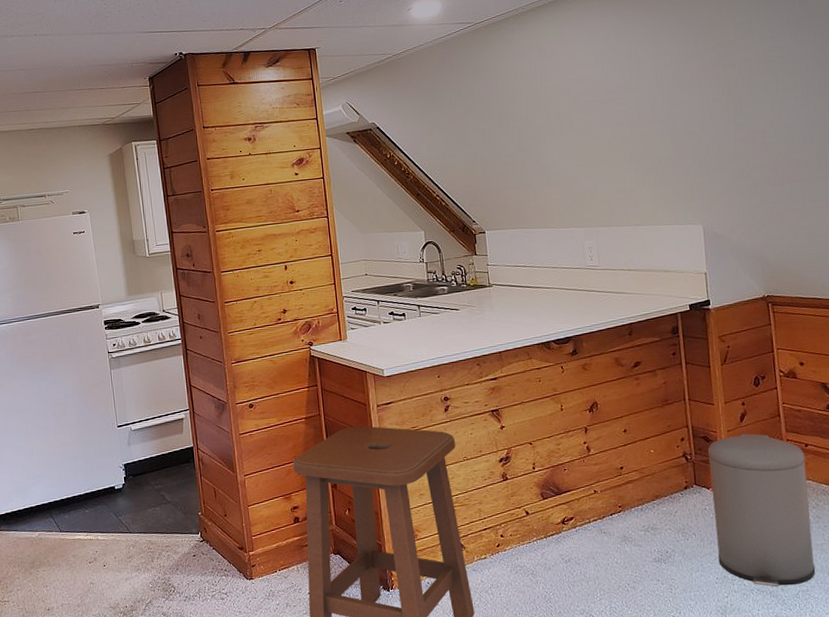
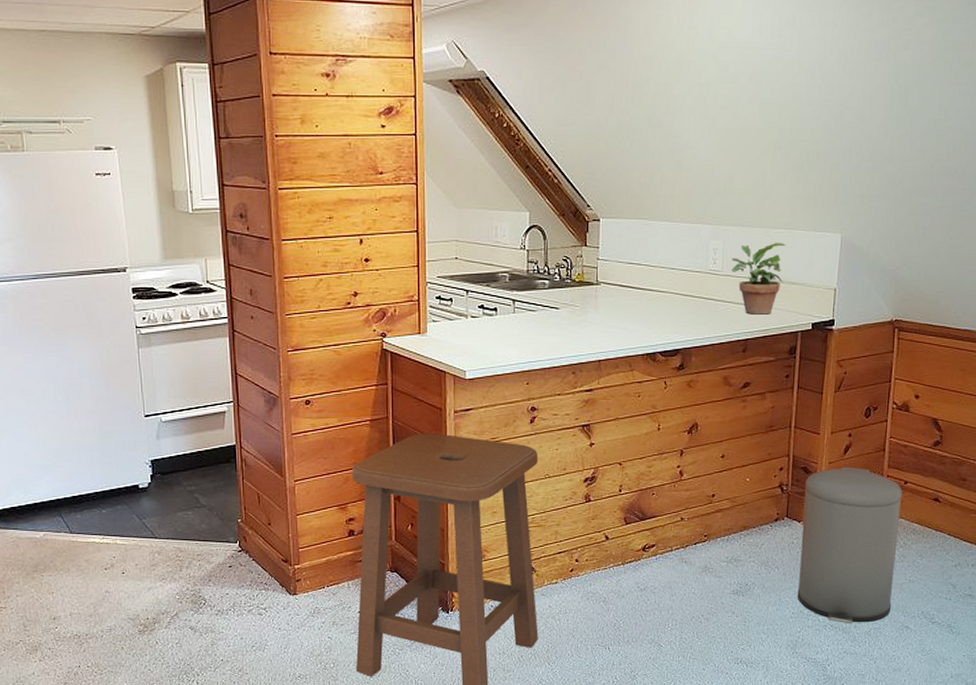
potted plant: none [607,237,656,302] -> present [731,242,786,315]

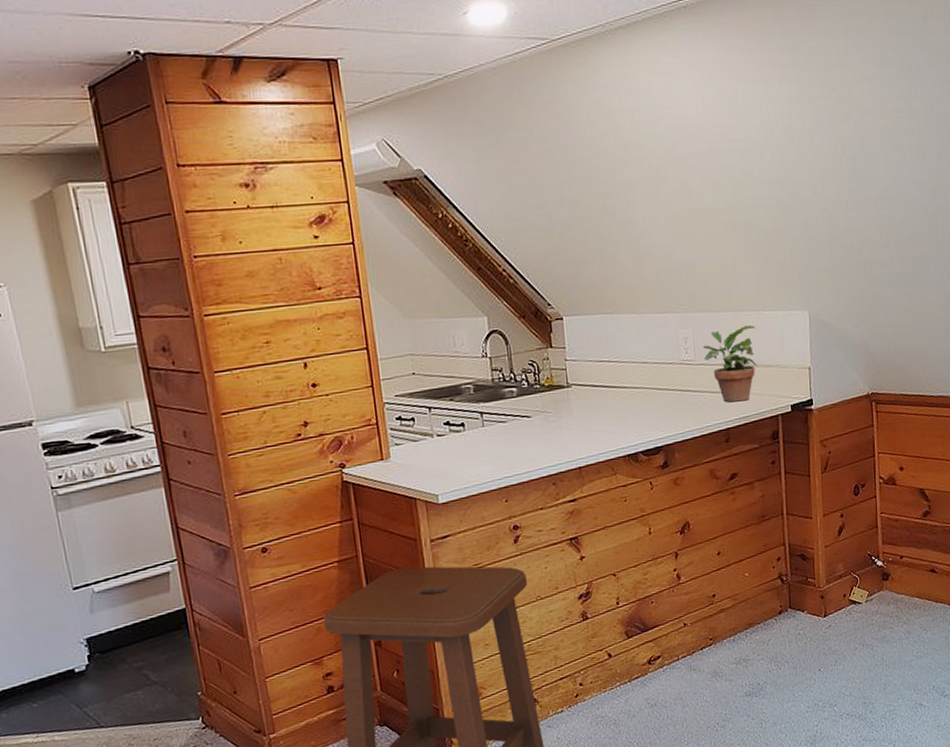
pedal bin: present [797,466,902,624] -> none [803,548,903,711]

